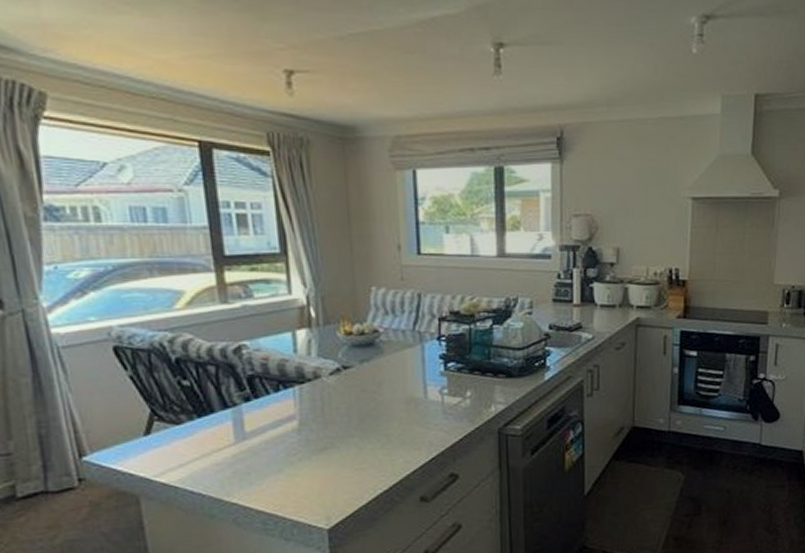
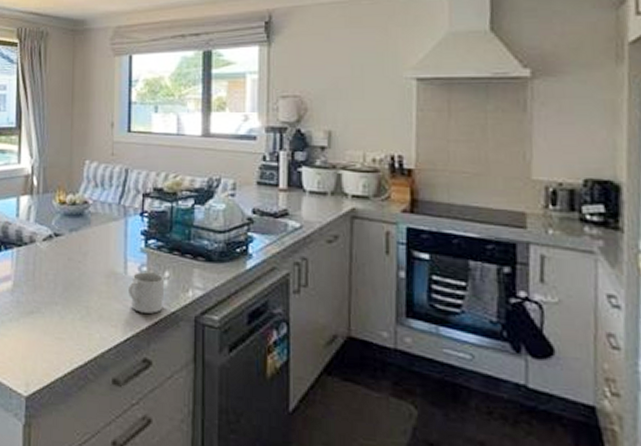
mug: none [430,393,467,433] -> present [128,272,165,314]

